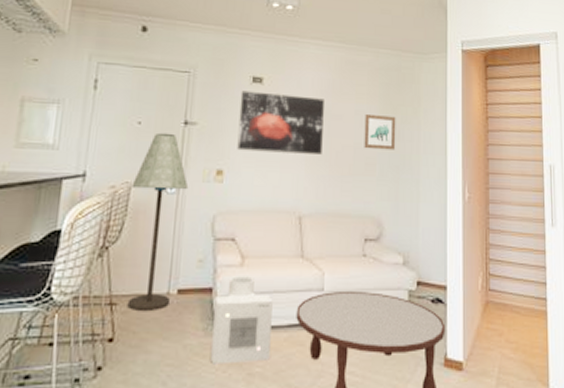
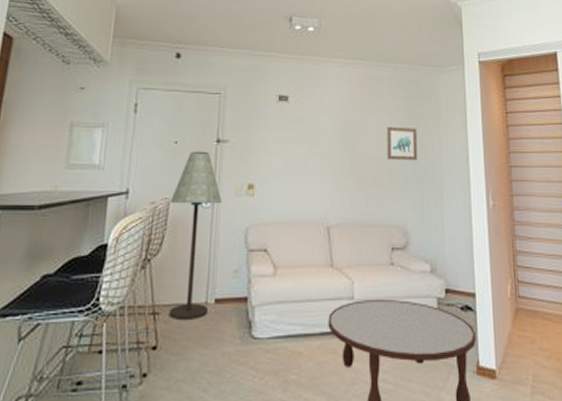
air purifier: present [210,276,273,365] -> none [247,286,305,372]
wall art: present [237,90,324,154] -> none [266,109,347,167]

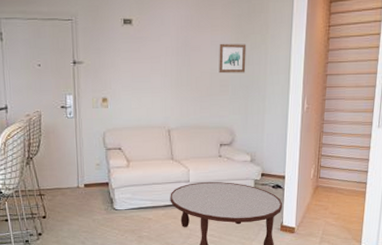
floor lamp: present [169,151,223,321] -> none [41,71,83,200]

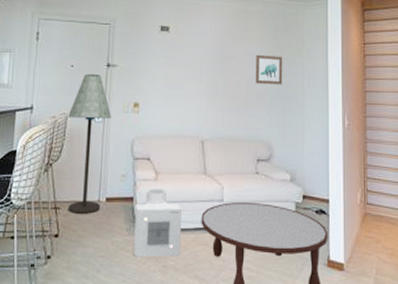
floor lamp: none [41,71,83,200] -> present [68,73,112,215]
air purifier: none [111,174,153,231] -> present [132,188,182,258]

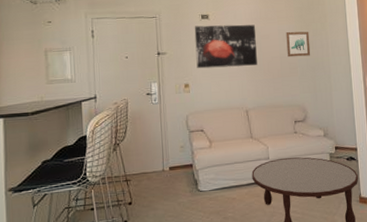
floor lamp: present [68,73,112,215] -> none [128,62,167,184]
air purifier: present [132,188,182,258] -> none [195,154,237,214]
wall art: none [150,38,221,89] -> present [194,24,257,69]

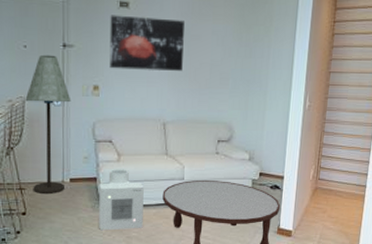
floor lamp: none [128,62,167,184] -> present [25,54,71,195]
air purifier: none [195,154,237,214] -> present [98,169,144,231]
wall art: present [286,31,311,57] -> none [219,34,249,66]

